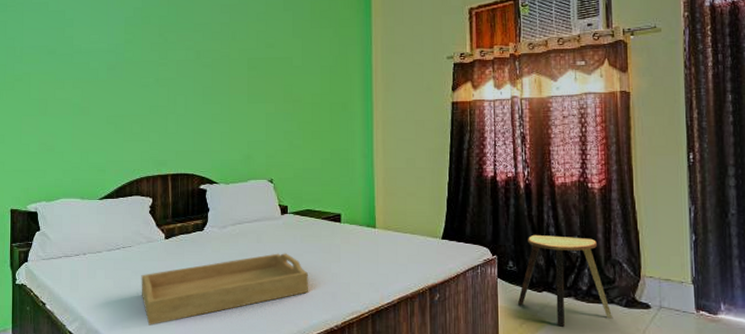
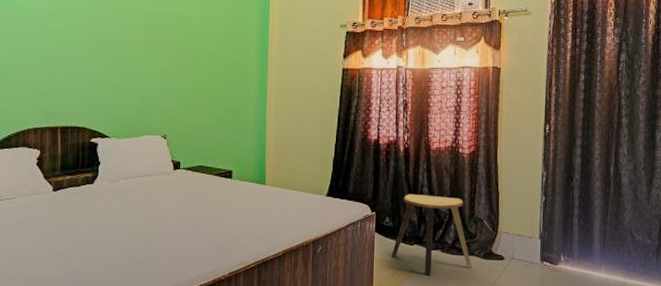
serving tray: present [141,253,309,325] -> none [26,207,199,276]

